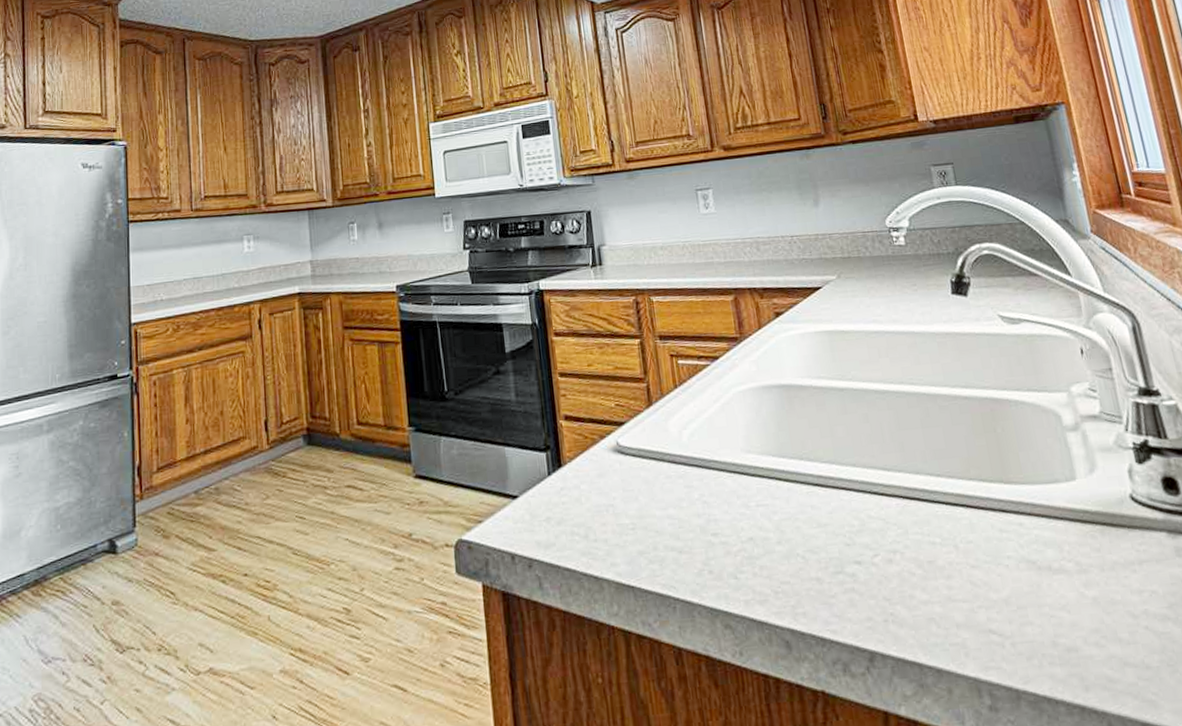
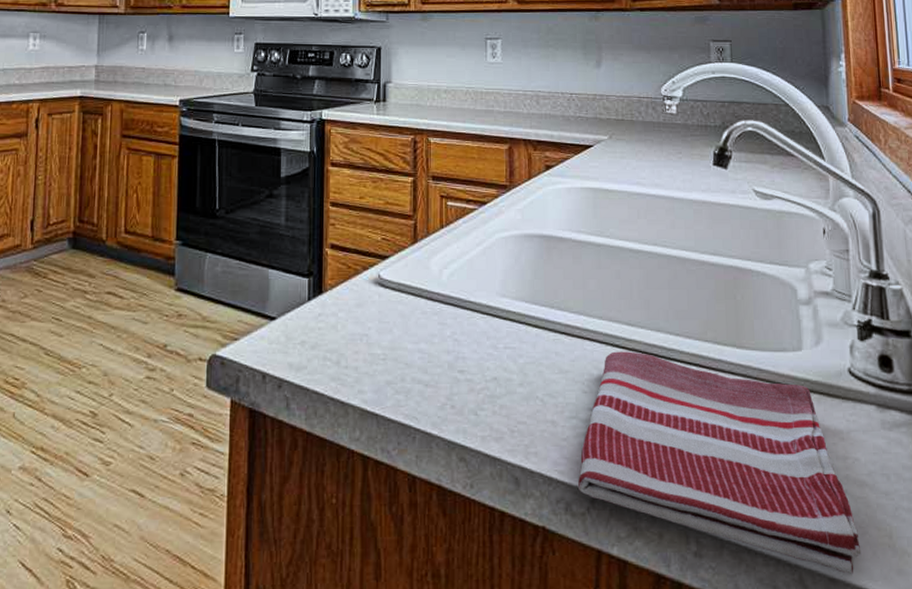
dish towel: none [852,497,1175,719] -> present [577,351,862,575]

